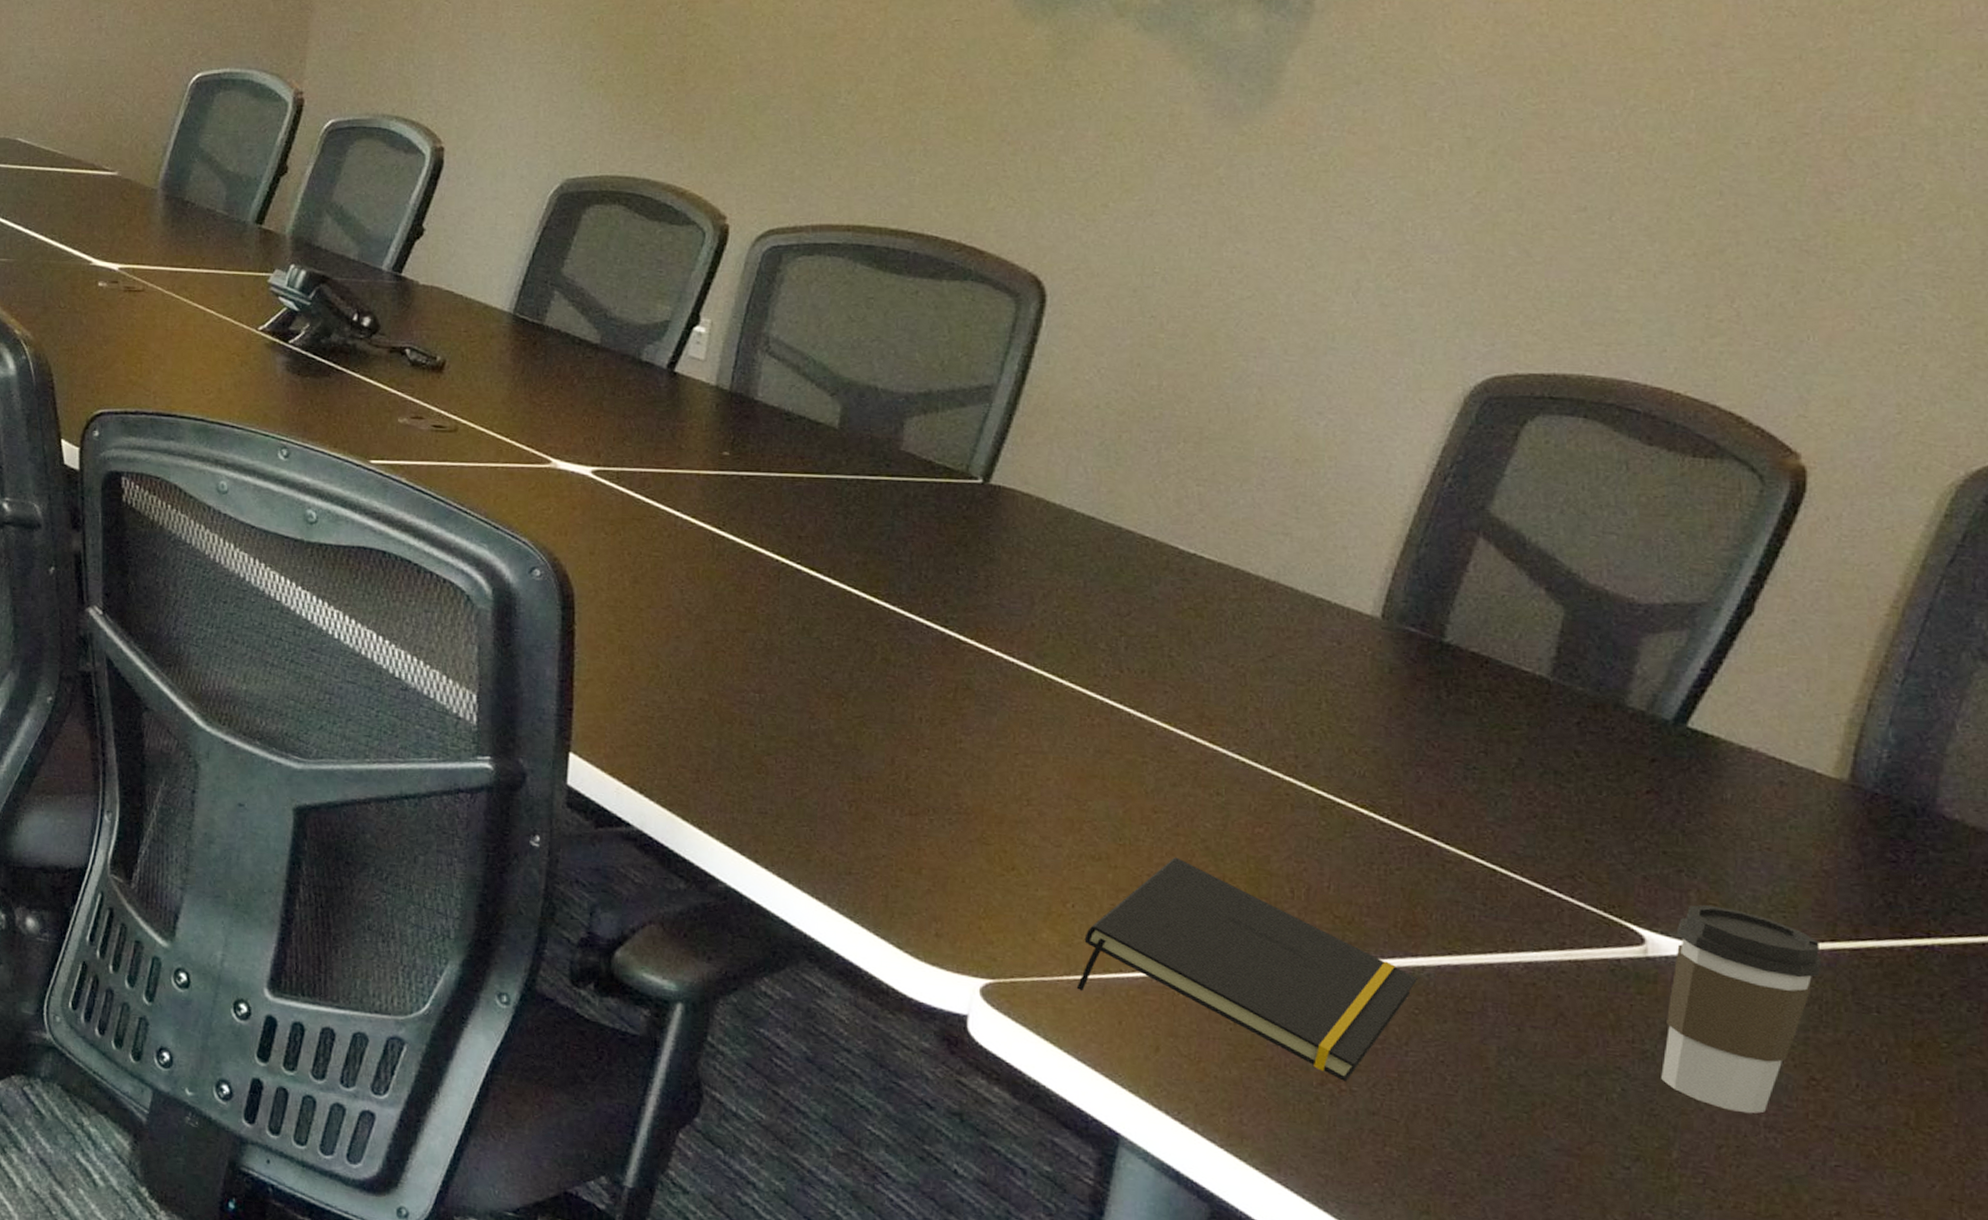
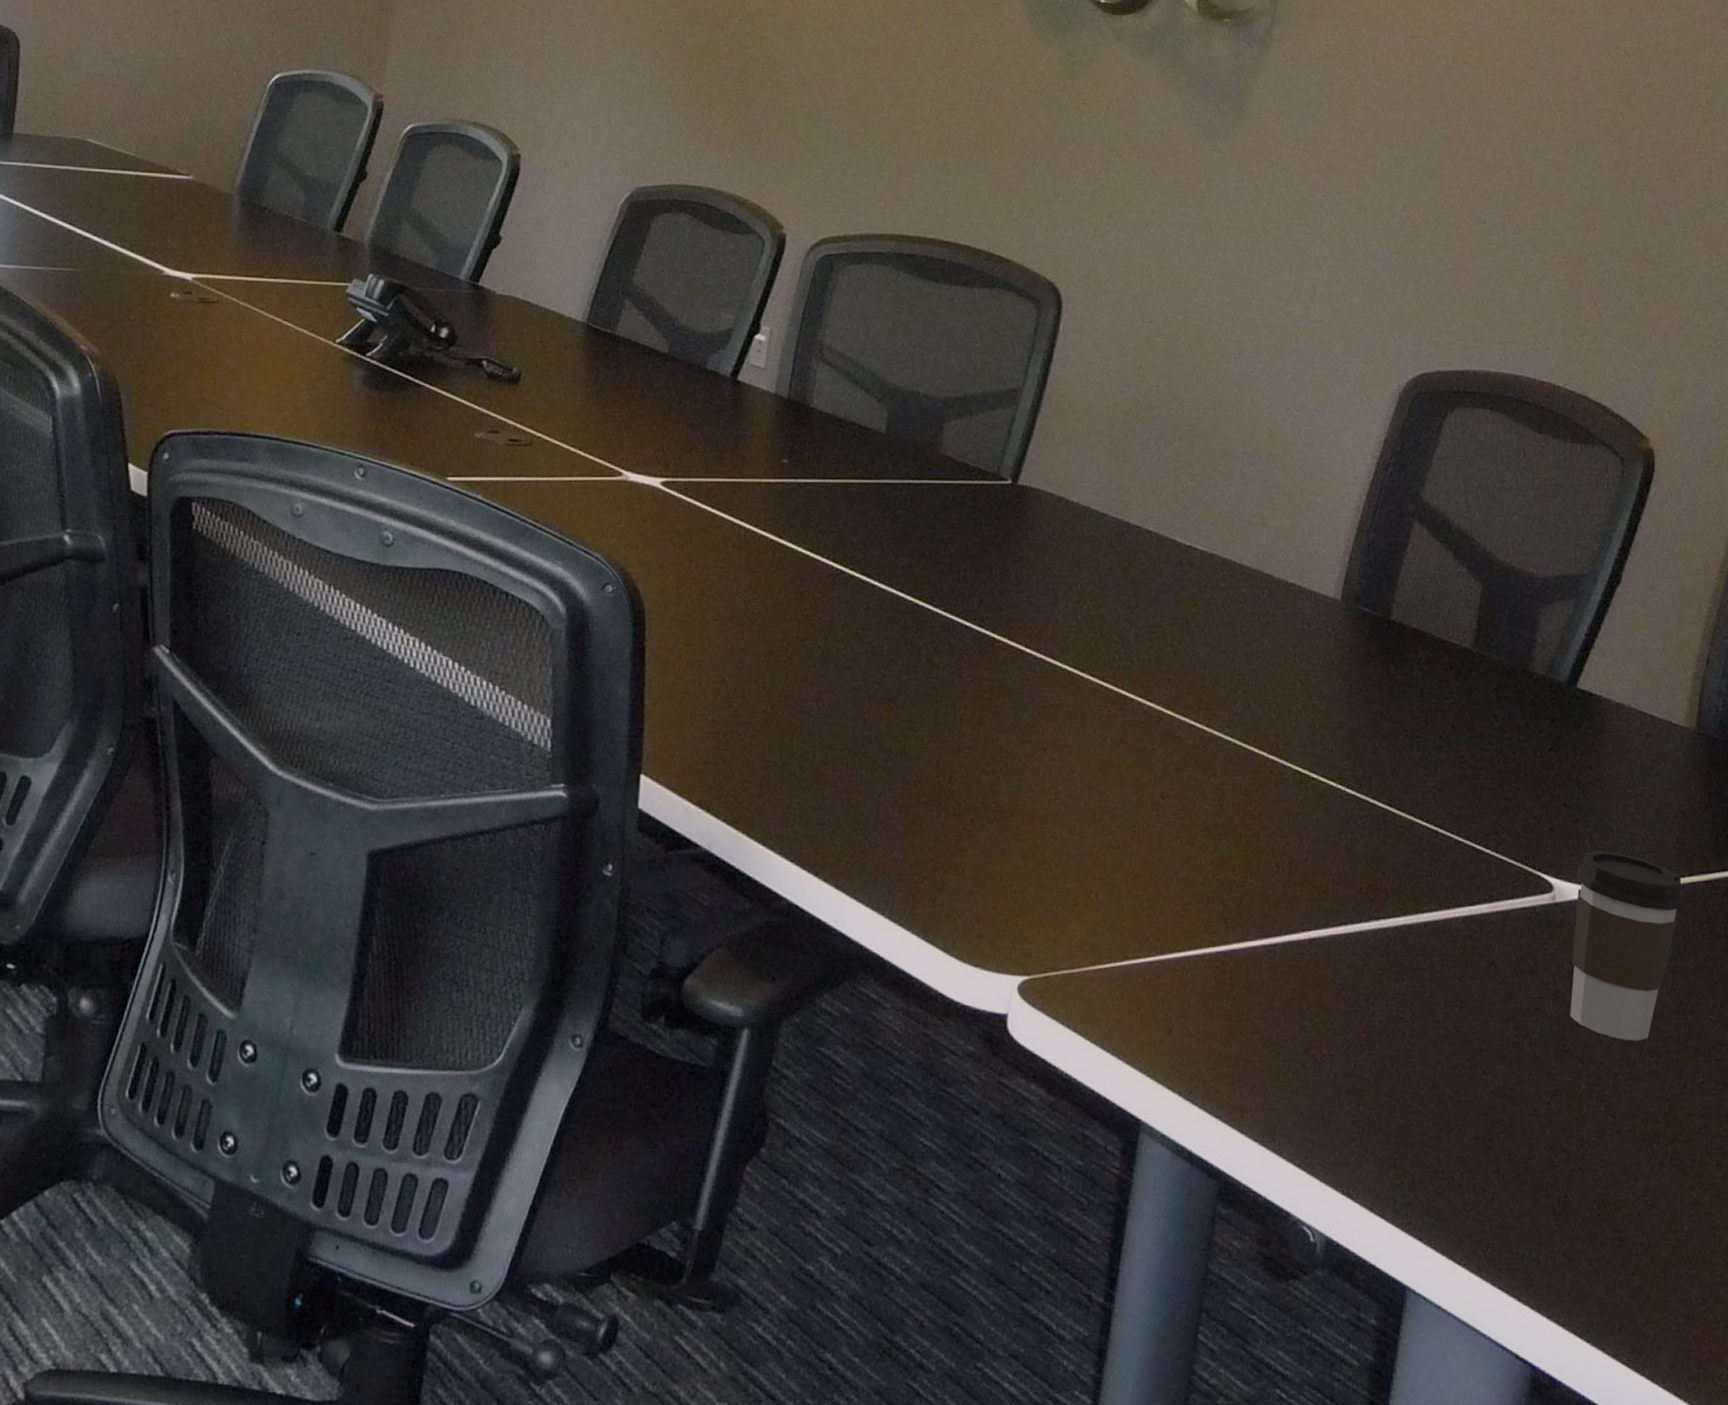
notepad: present [1076,857,1417,1083] -> none [1100,840,1380,1047]

